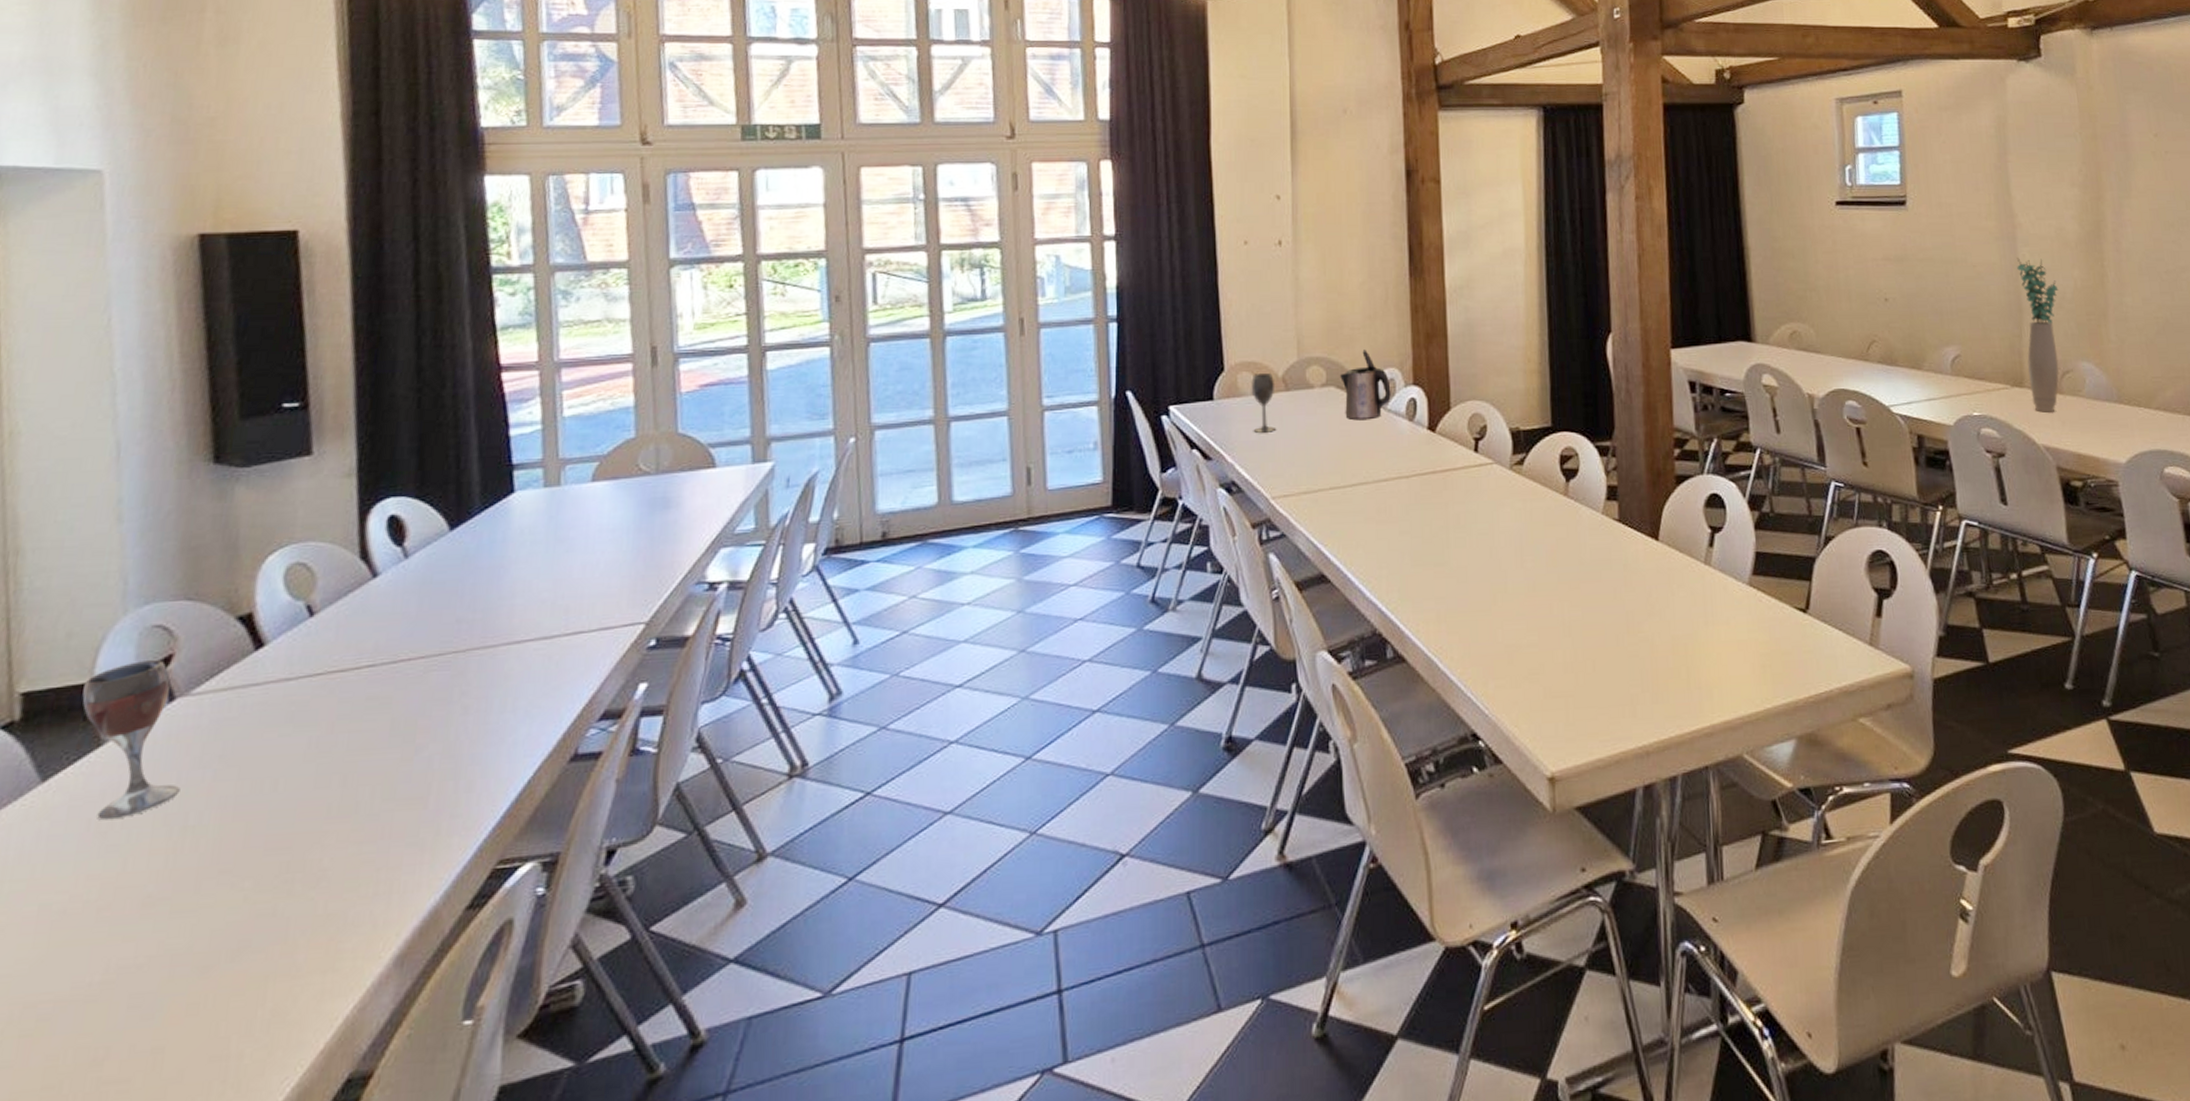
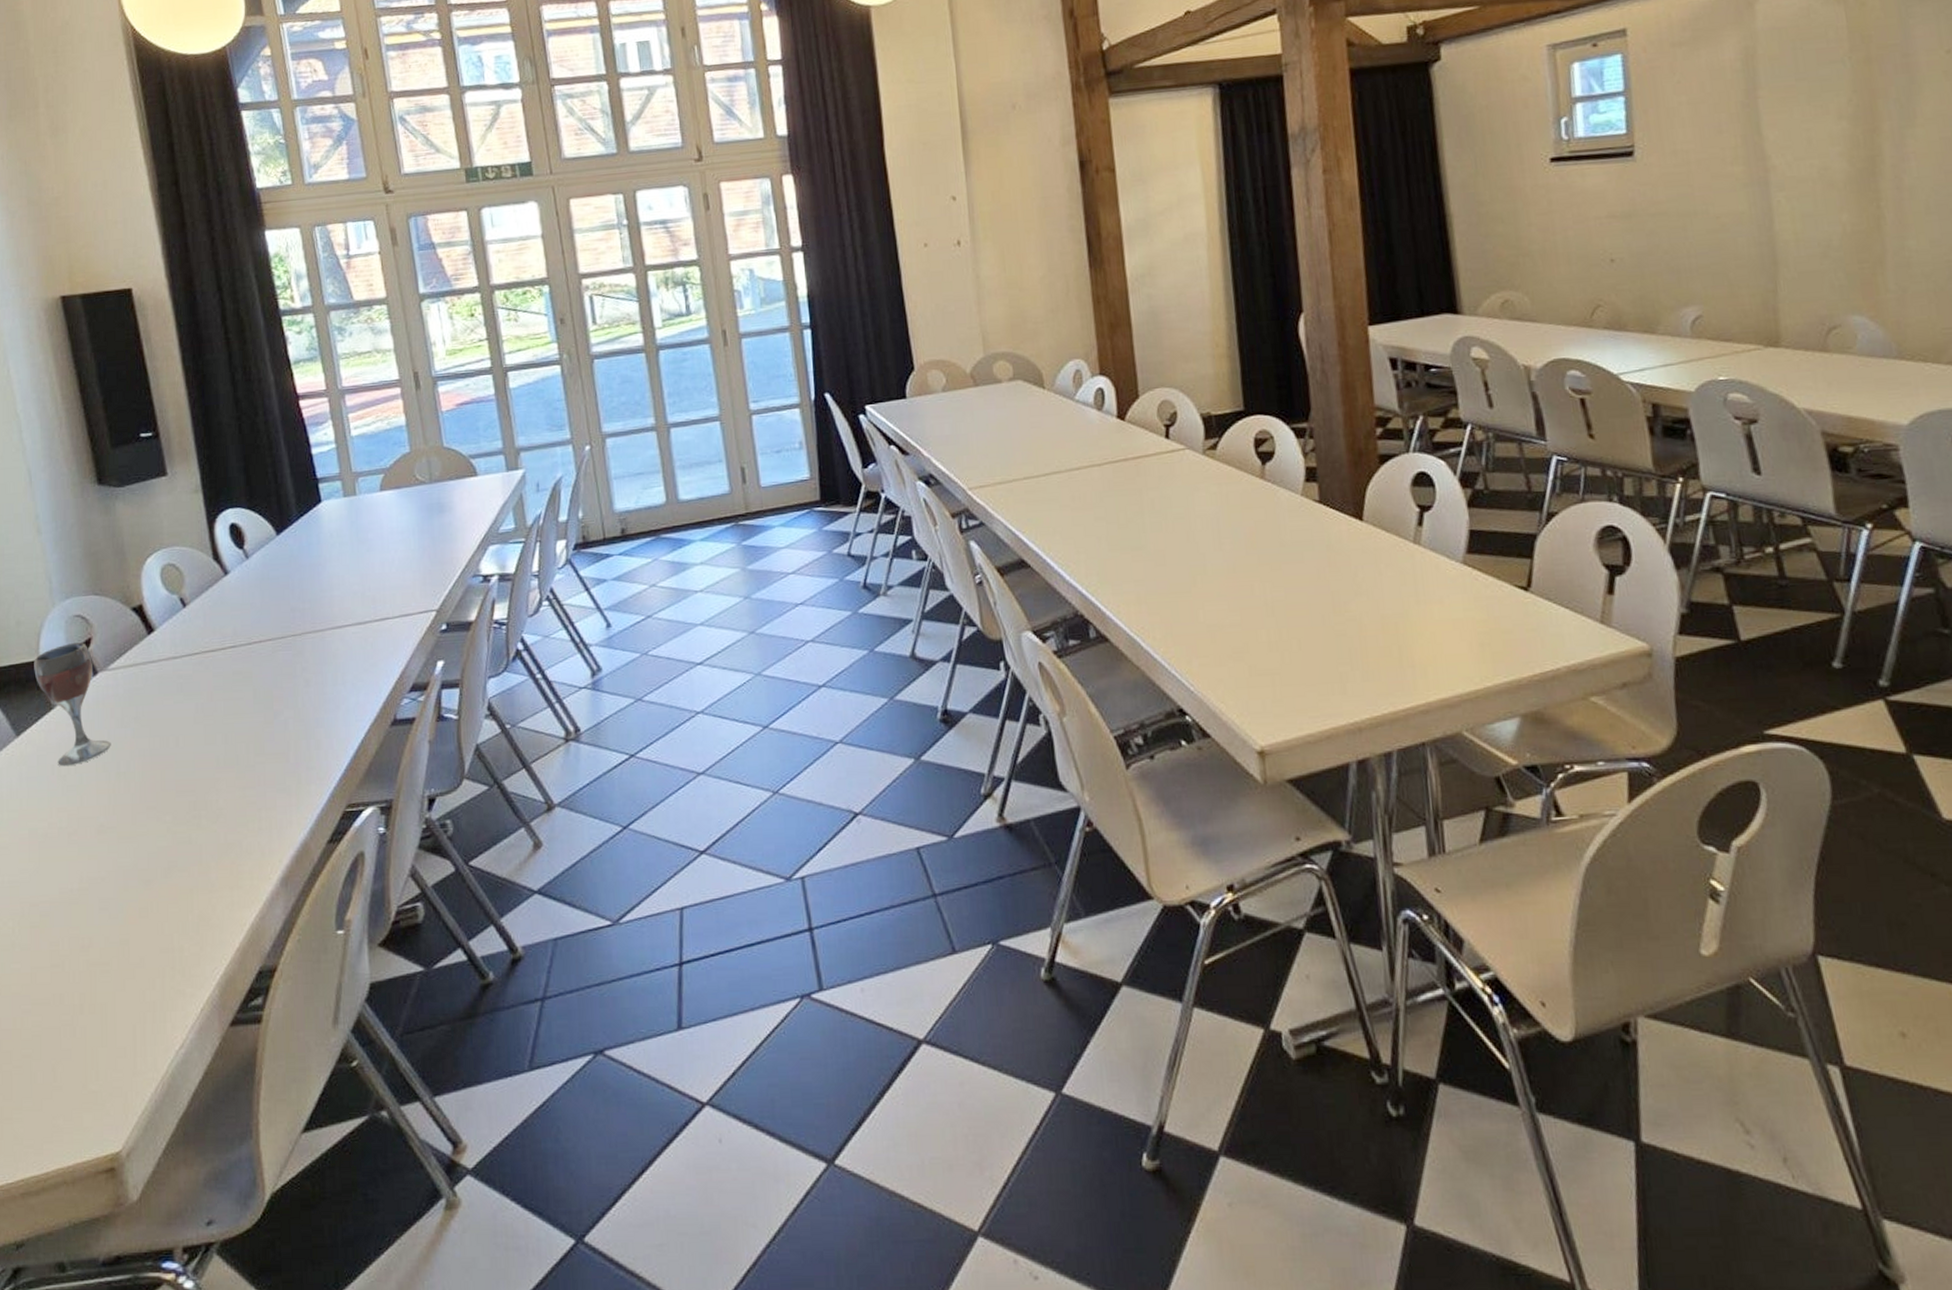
wine glass: present [1251,373,1276,434] -> none [941,370,968,428]
electric kettle: present [1340,349,1391,421] -> none [1027,342,1079,412]
vase: present [2016,258,2059,414] -> none [1769,204,1824,375]

